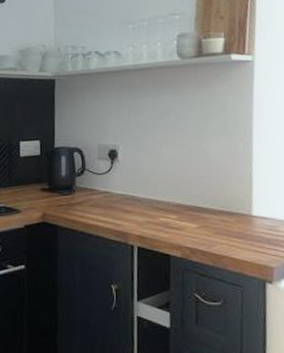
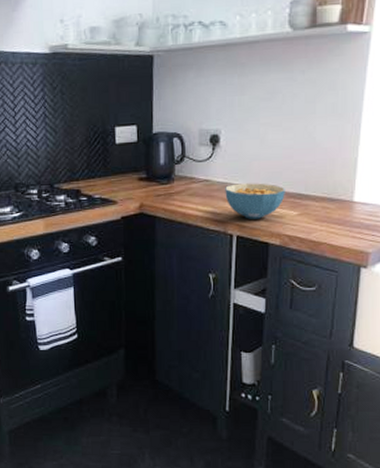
cereal bowl: none [124,195,184,231] -> present [225,183,285,219]

